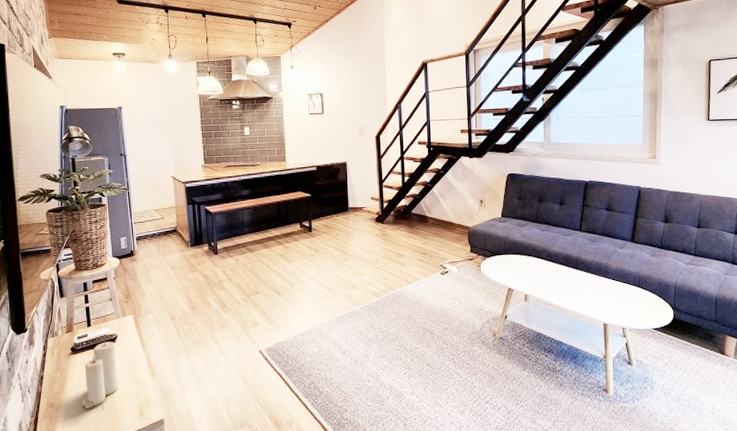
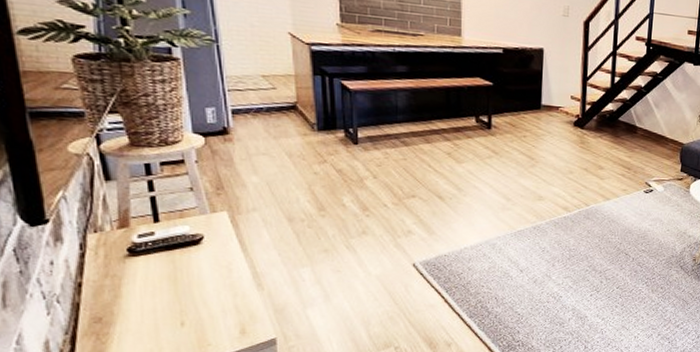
candle: present [82,340,118,408] -> none [149,241,207,324]

